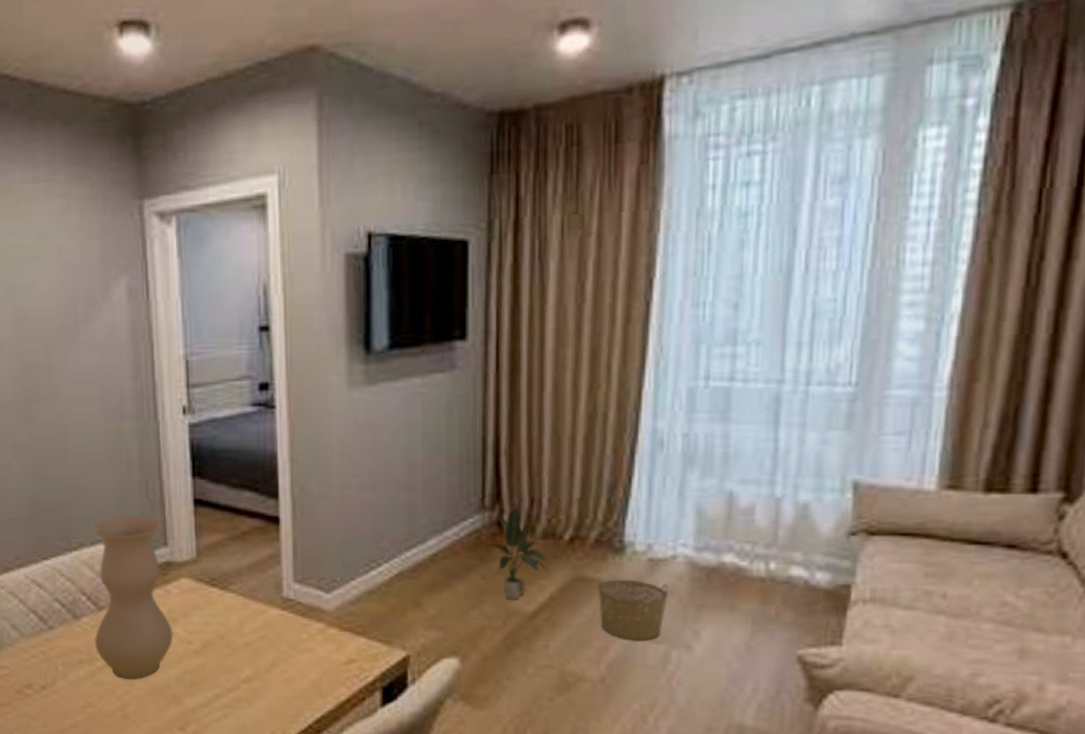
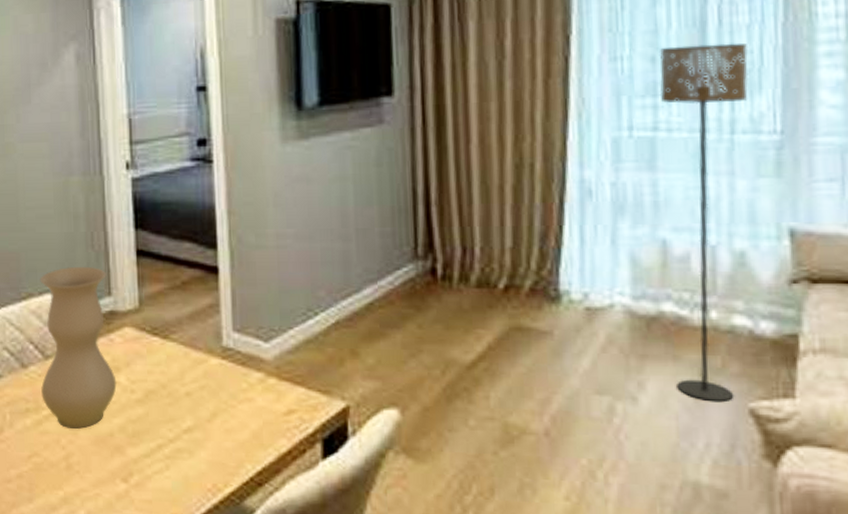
potted plant: present [488,509,549,600] -> none [422,258,486,349]
basket: present [597,579,669,641] -> none [535,328,609,393]
floor lamp: none [731,290,833,650] -> present [659,42,749,403]

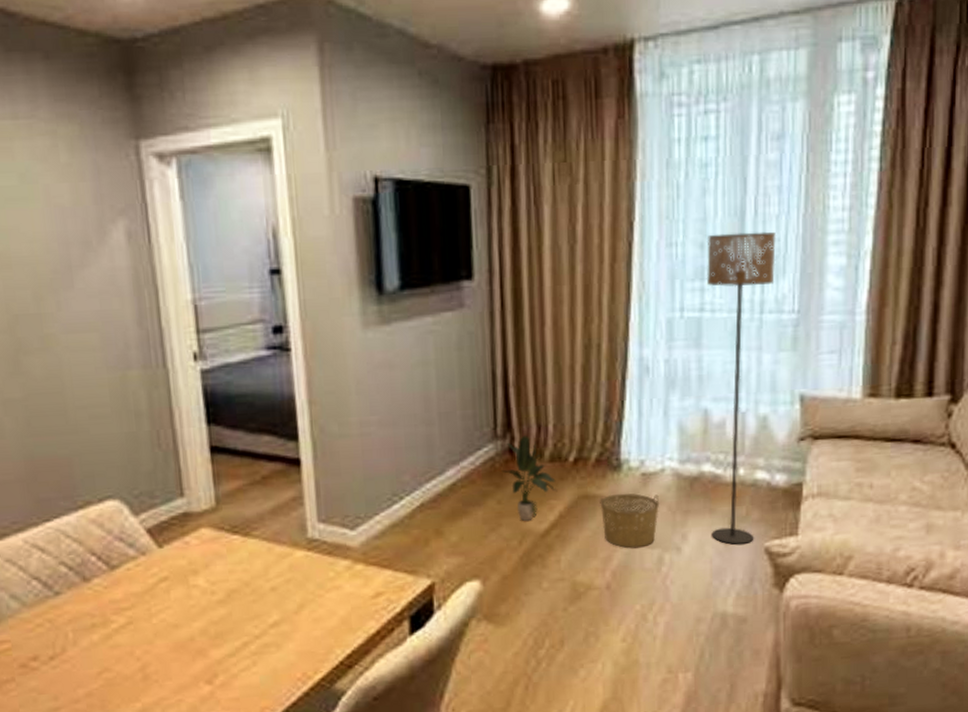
vase: present [40,266,117,429] -> none [98,467,195,639]
potted plant: none [422,258,486,349] -> present [501,436,558,521]
basket: none [535,328,609,393] -> present [600,493,660,549]

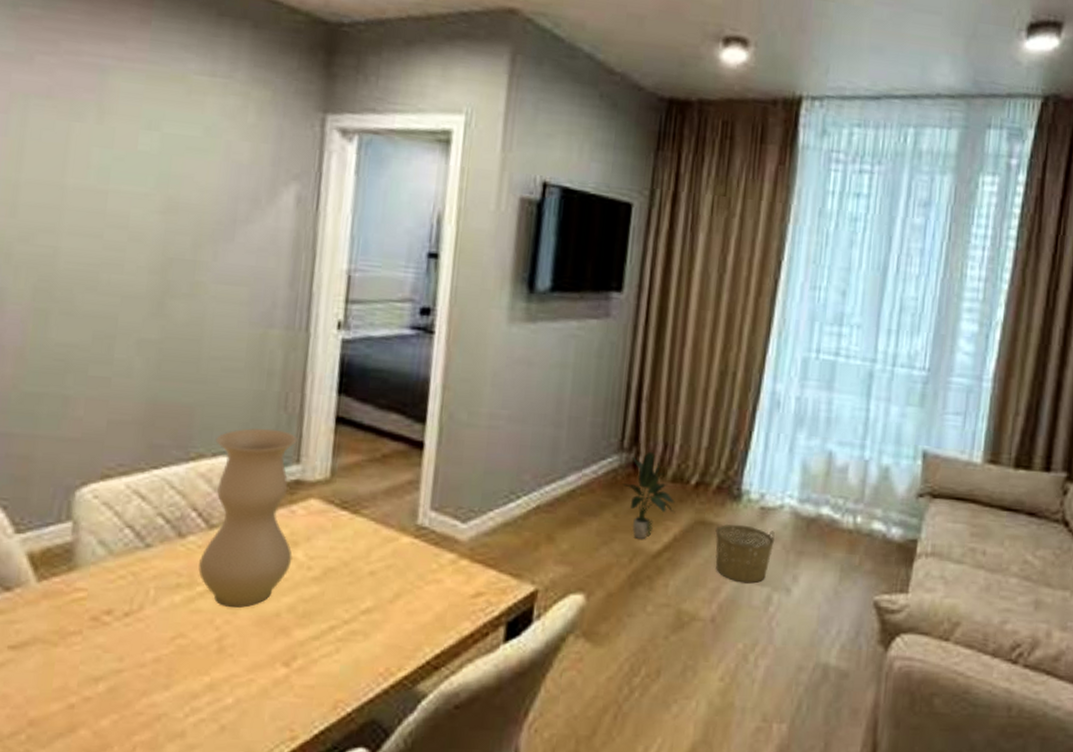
vase: none [98,467,195,639] -> present [198,427,298,608]
floor lamp: present [706,231,777,545] -> none [823,284,915,595]

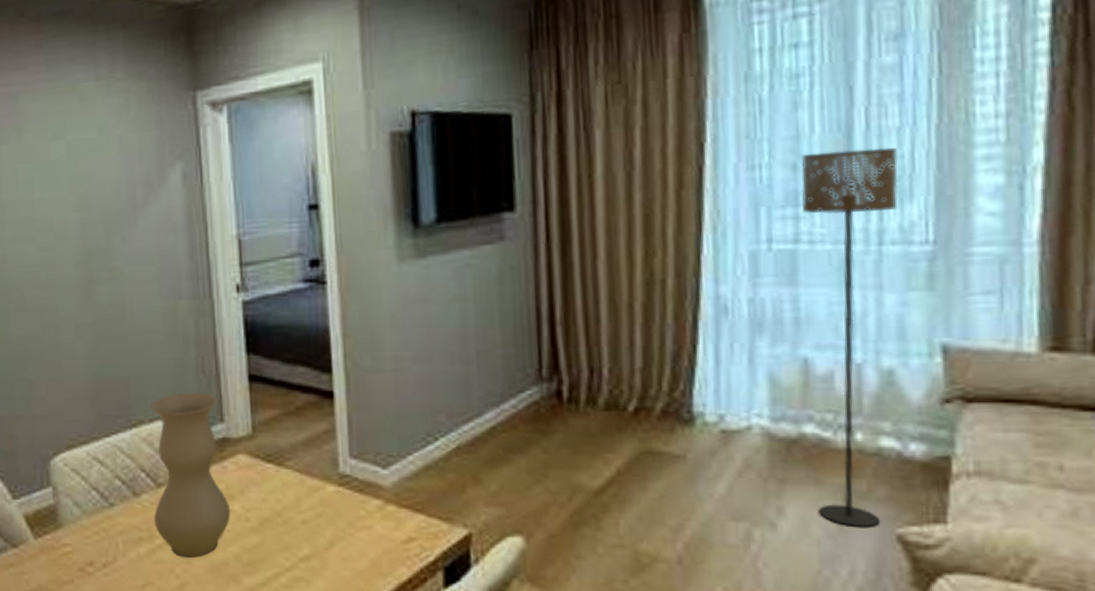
potted plant: present [622,452,675,539] -> none [547,380,615,475]
basket: present [715,523,775,584] -> none [667,452,746,519]
floor lamp: none [823,284,915,595] -> present [801,147,899,528]

